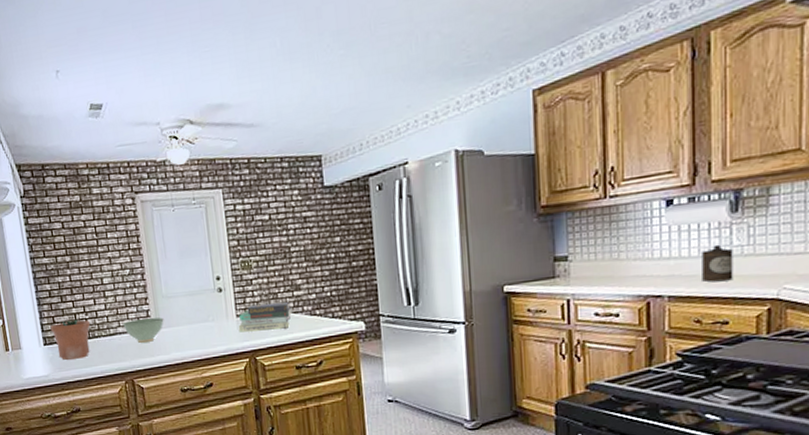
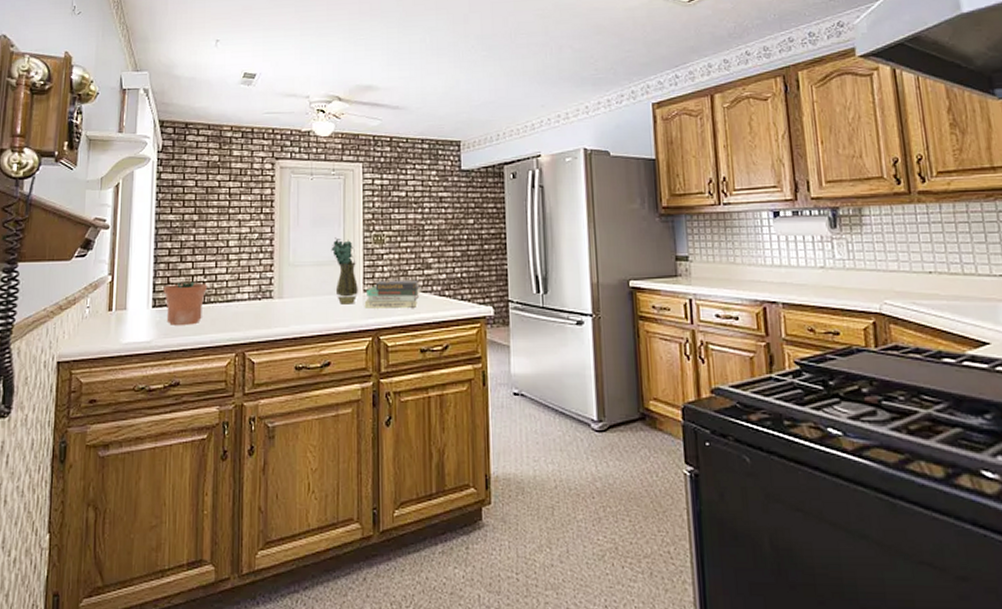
bowl: present [123,317,164,343] -> none [242,286,287,312]
vase: none [200,267,232,330] -> present [331,237,358,305]
canister: present [702,244,733,282] -> none [809,256,839,293]

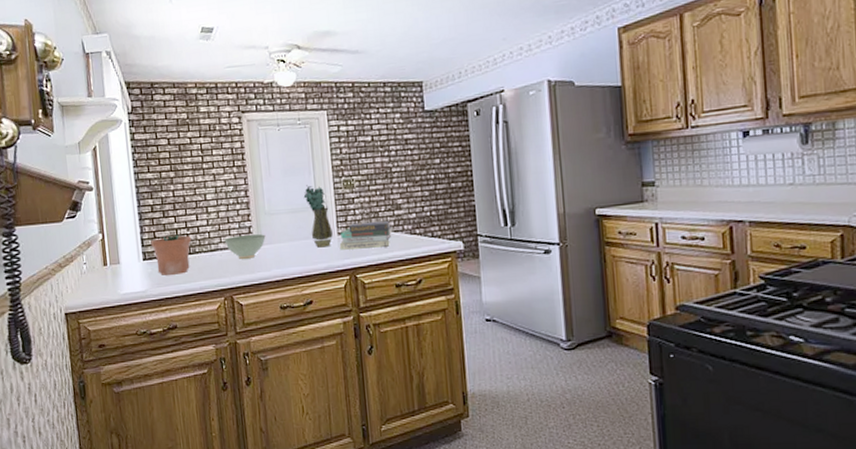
bowl: none [242,286,287,312] -> present [224,234,266,259]

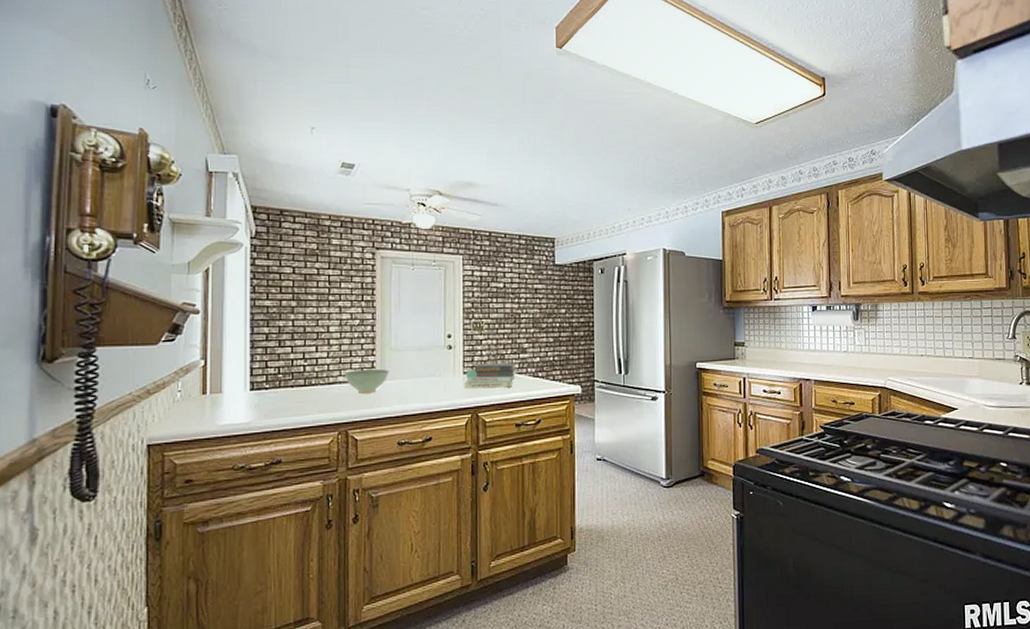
planter: present [150,234,191,275] -> none [261,365,307,407]
vase: present [303,185,333,248] -> none [432,324,458,385]

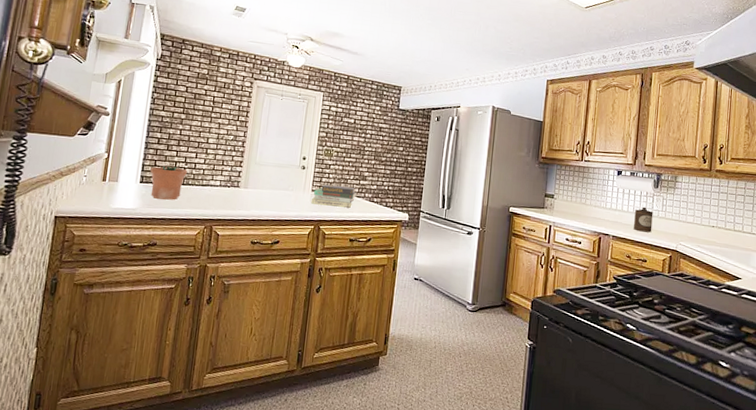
planter: none [261,365,307,407] -> present [150,166,187,200]
bowl: present [344,369,389,393] -> none [215,176,252,198]
canister: none [836,343,857,372] -> present [634,206,653,233]

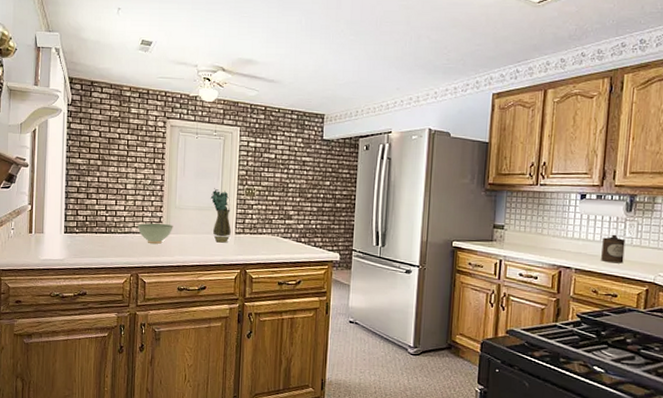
planter: present [150,166,187,200] -> none [73,215,108,249]
bowl: none [215,176,252,198] -> present [137,223,173,244]
vase: none [289,147,309,200] -> present [210,188,231,243]
books: present [310,184,357,208] -> none [235,225,283,250]

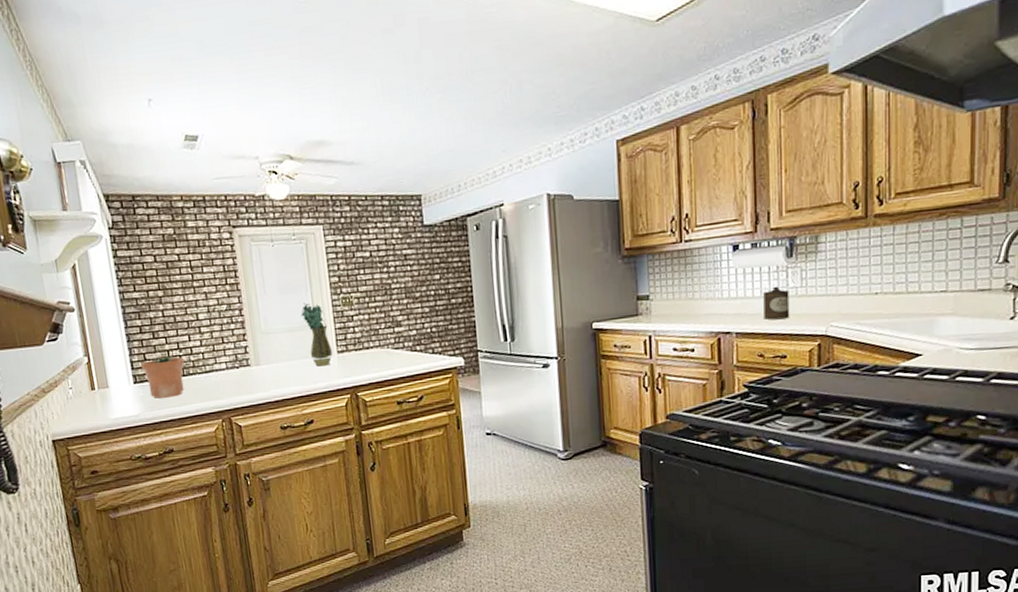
planter: none [73,215,108,249] -> present [141,356,184,399]
bowl: present [137,223,173,244] -> none [219,354,263,380]

